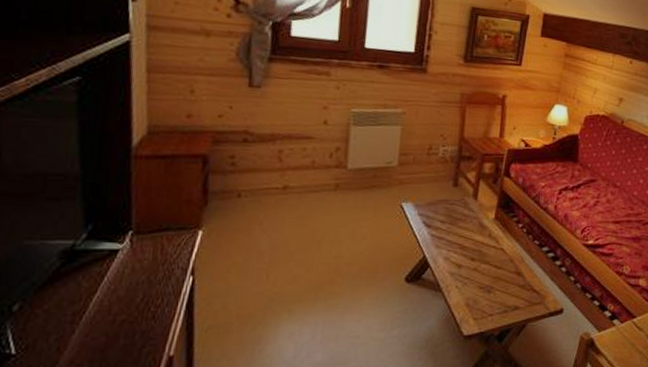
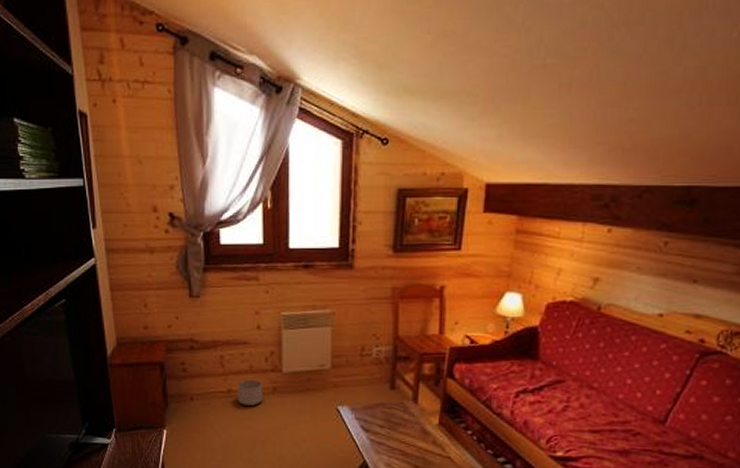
planter: none [294,175,325,203] -> present [238,379,263,406]

